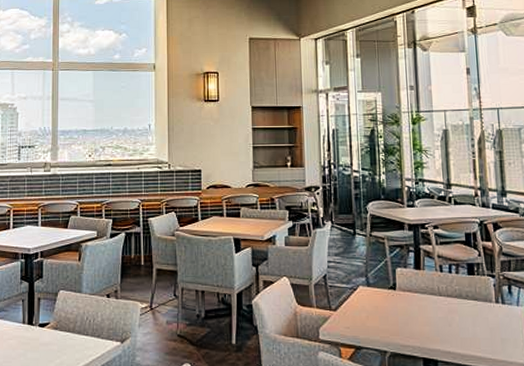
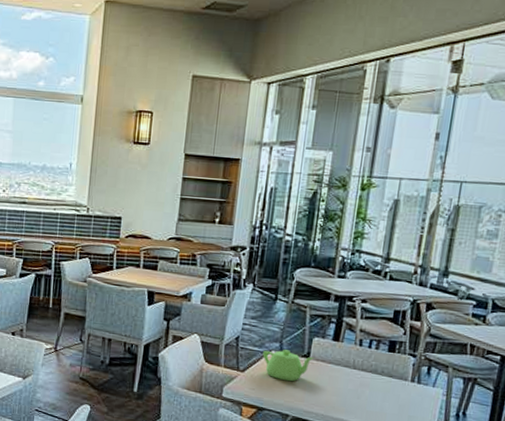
teapot: none [351,283,401,316] -> present [263,349,314,382]

